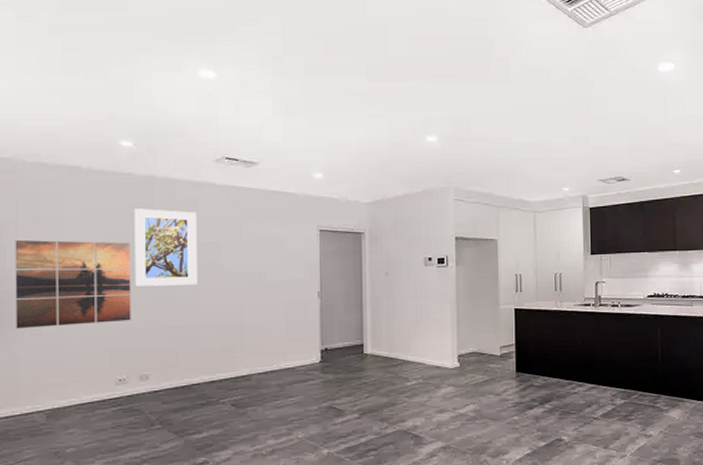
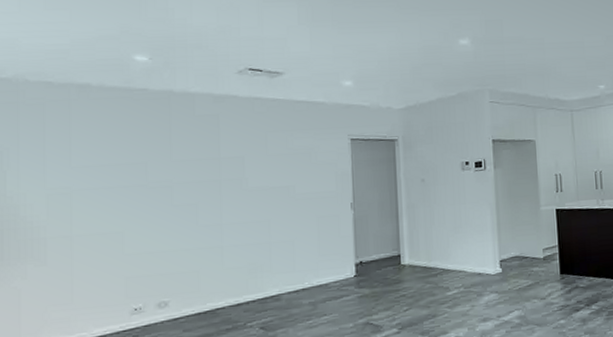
wall art: present [15,239,131,329] -> none [16,161,148,261]
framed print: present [134,208,197,286] -> none [150,125,220,208]

